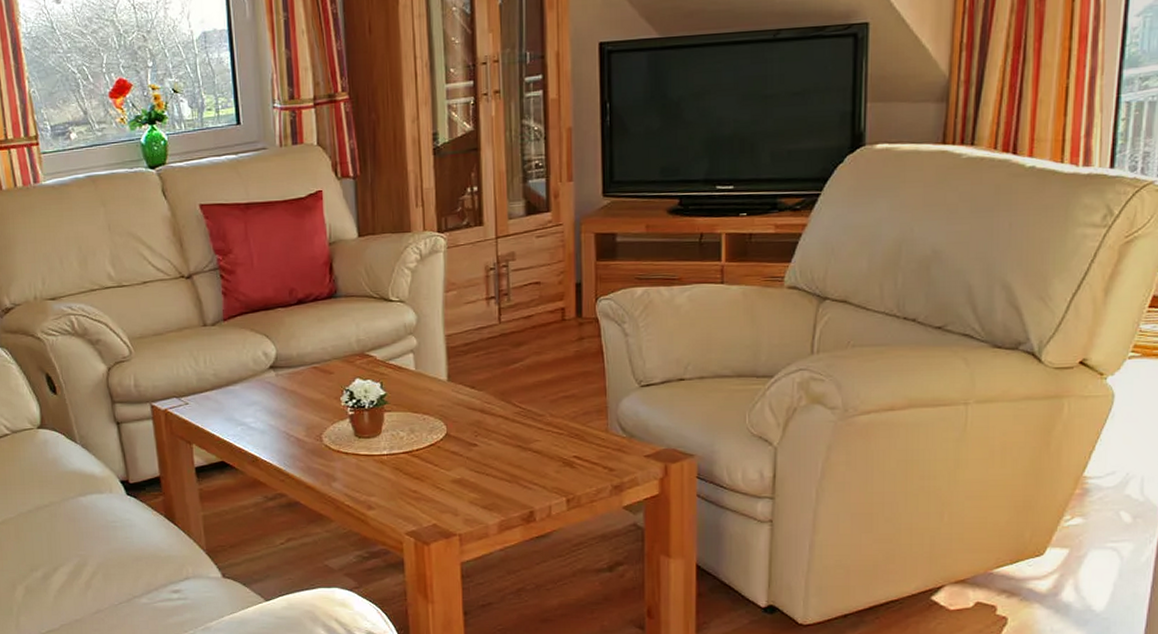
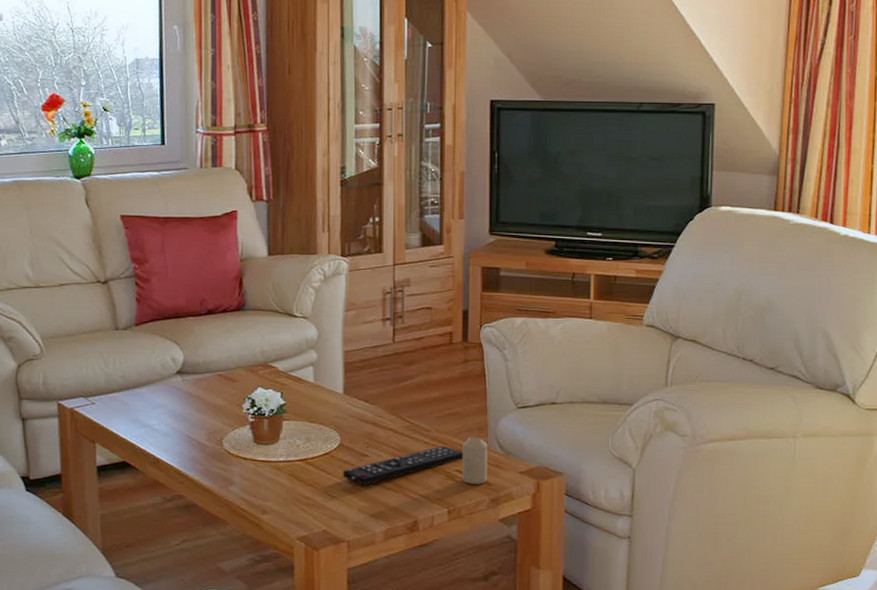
remote control: none [451,430,582,476] -> present [343,445,464,485]
candle: none [580,419,609,471] -> present [462,436,488,484]

